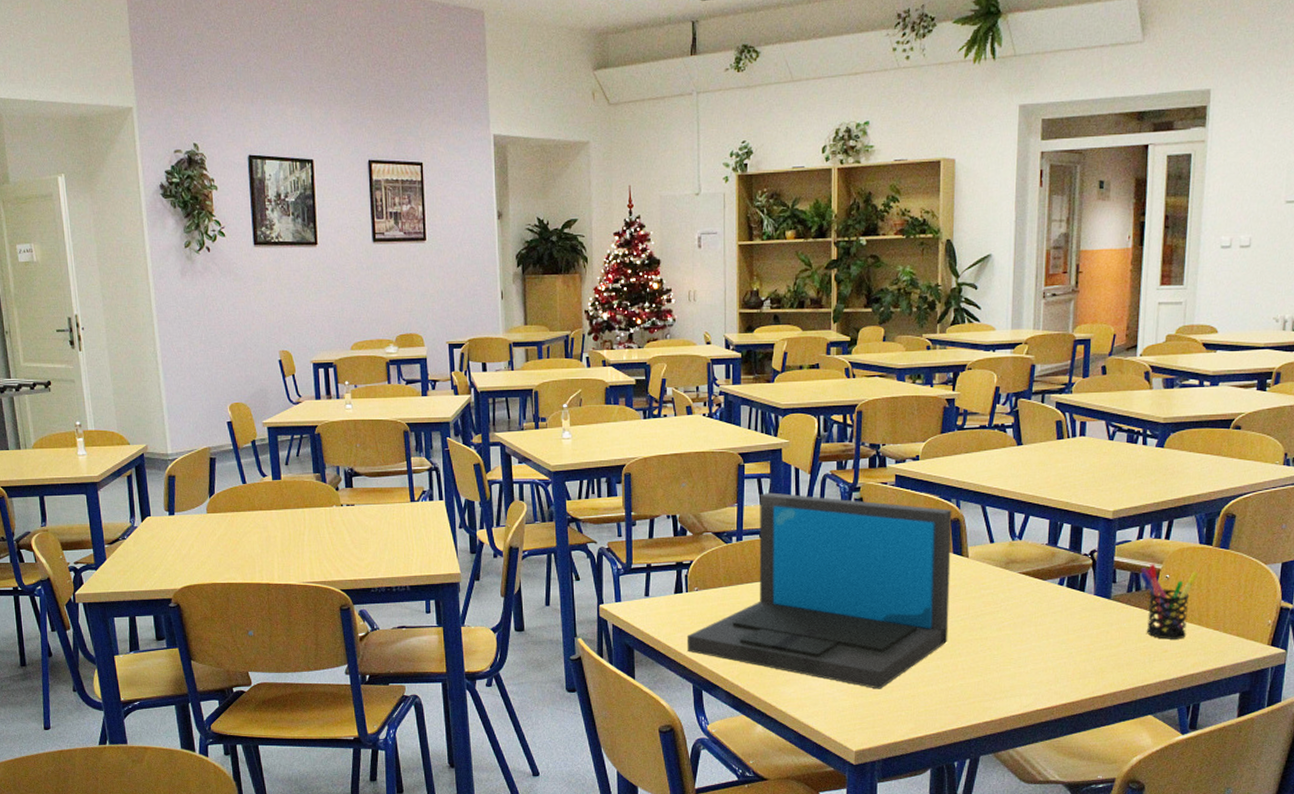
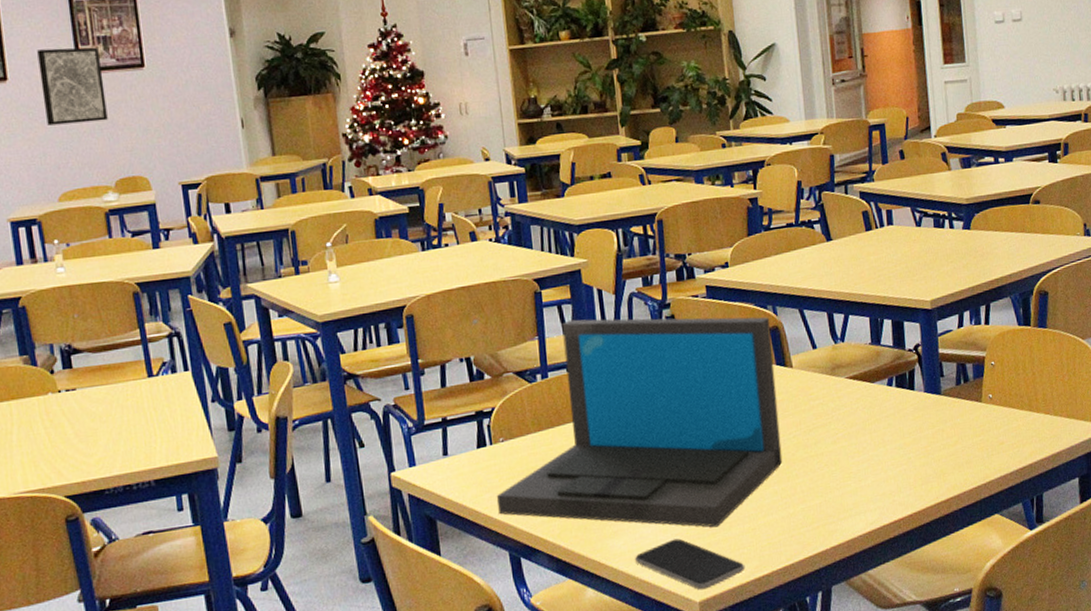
wall art: none [342,220,394,285] -> present [37,47,108,126]
smartphone: none [802,694,901,741] -> present [635,538,746,591]
pen holder: present [1140,564,1199,639] -> none [965,352,1022,431]

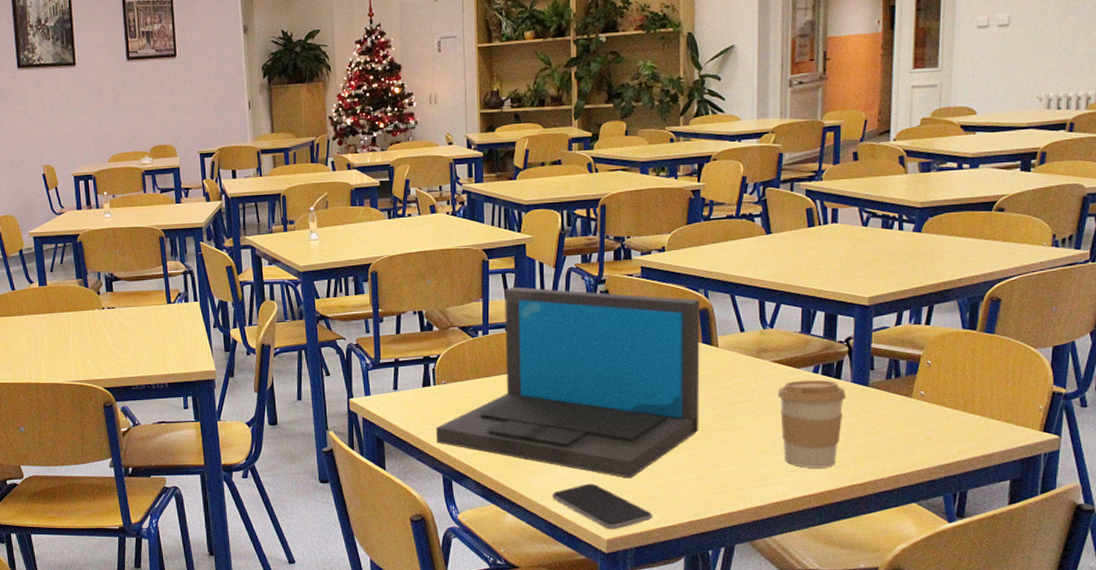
wall art: present [37,47,108,126] -> none [98,40,147,102]
coffee cup: none [855,392,921,491] -> present [777,380,846,468]

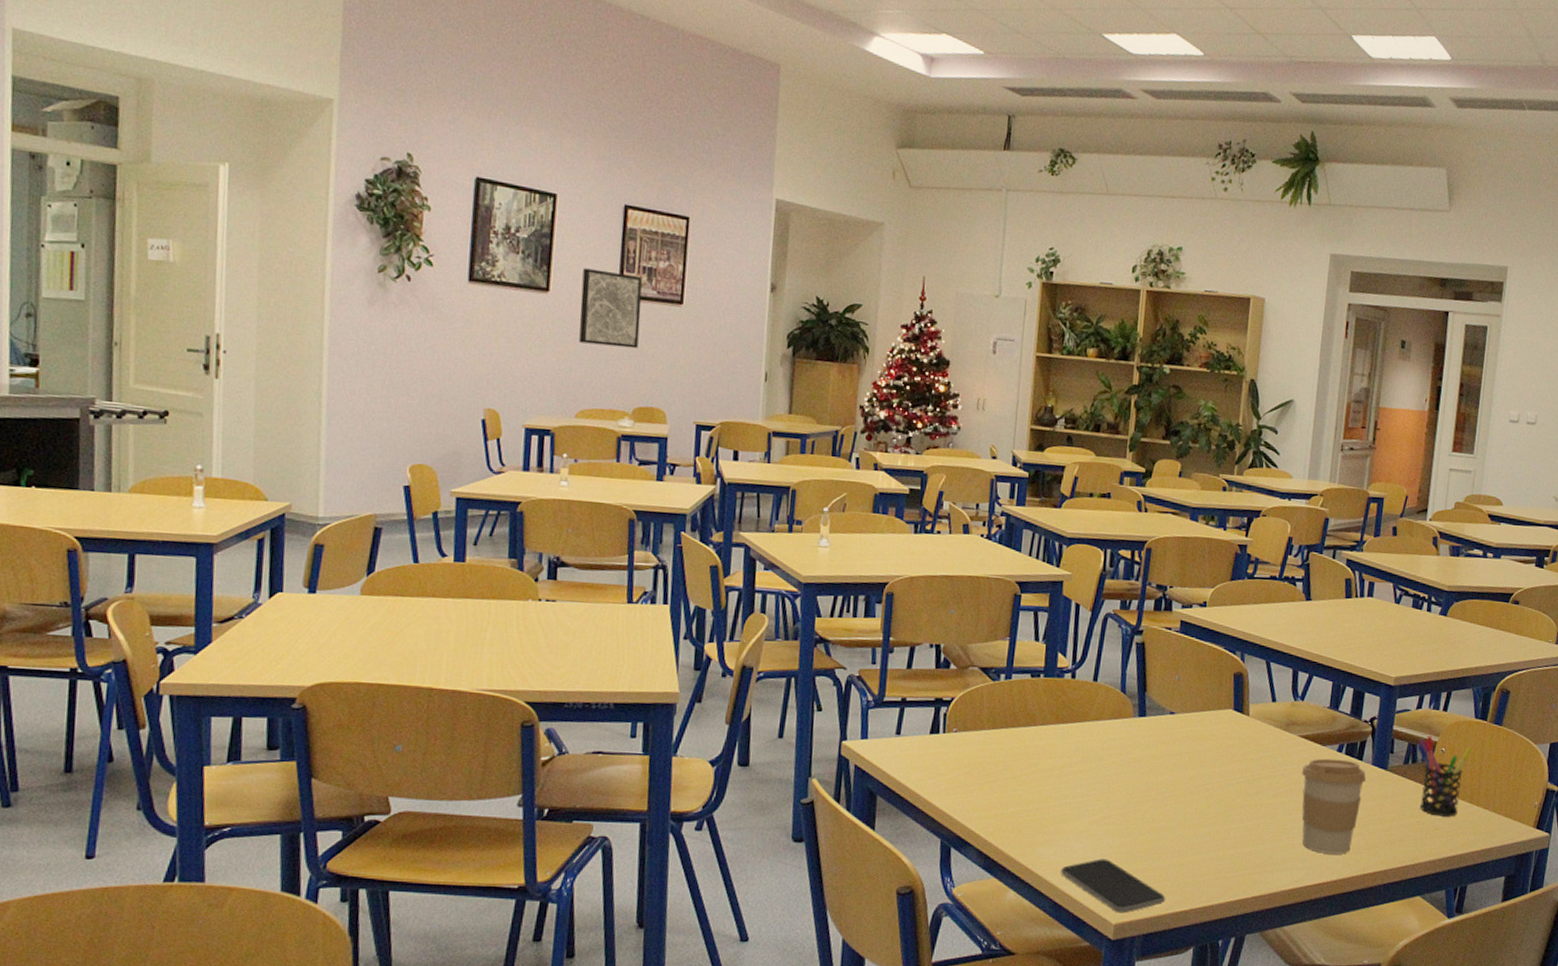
wall art: none [98,40,147,102] -> present [579,268,642,349]
laptop: present [436,286,700,479] -> none [939,627,1236,855]
pen holder: none [899,350,963,426] -> present [1417,736,1473,817]

